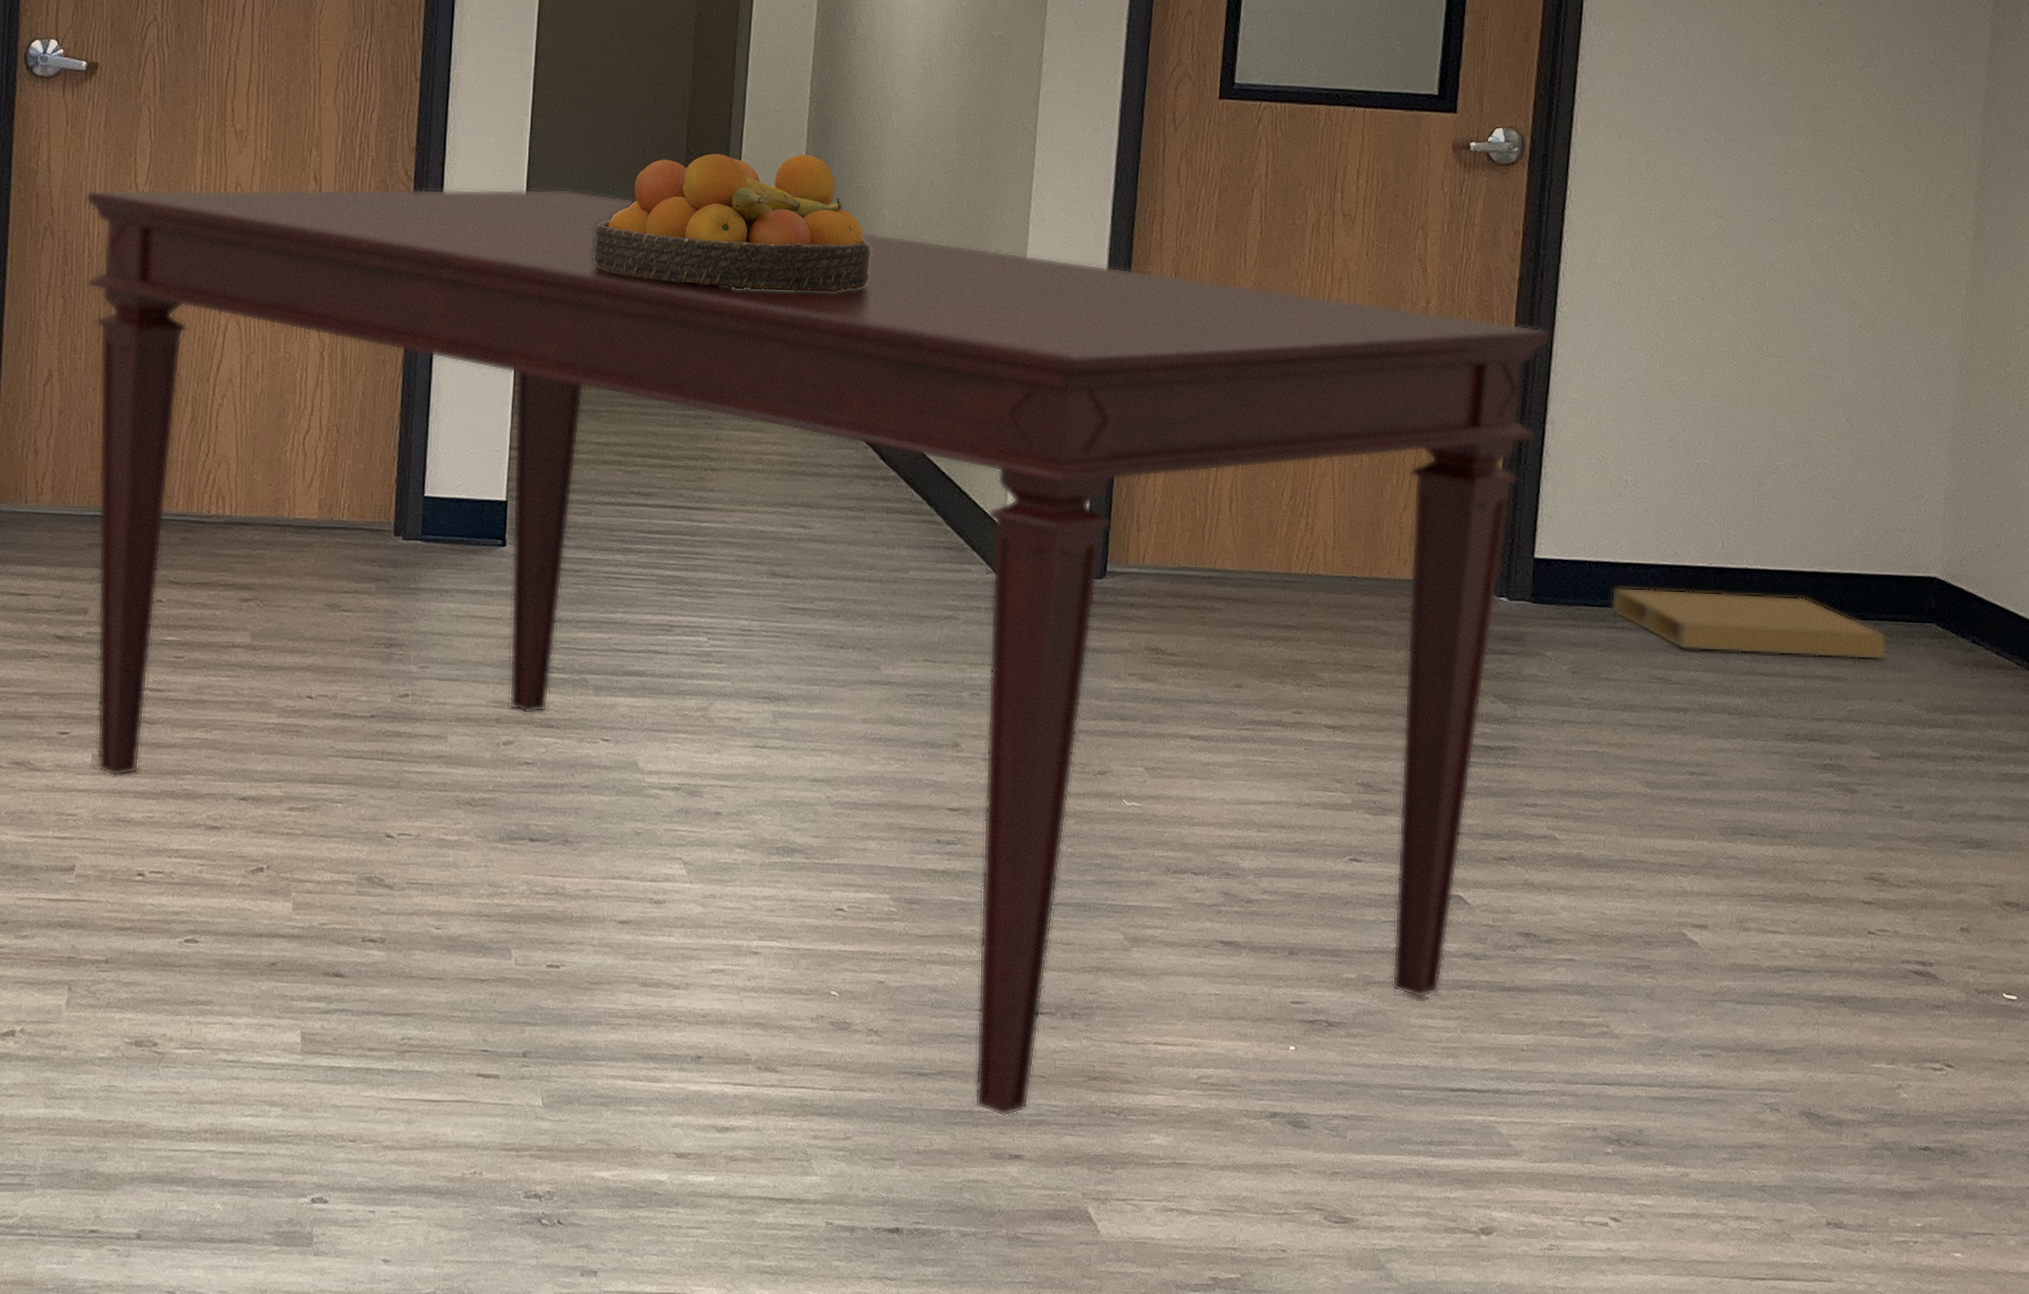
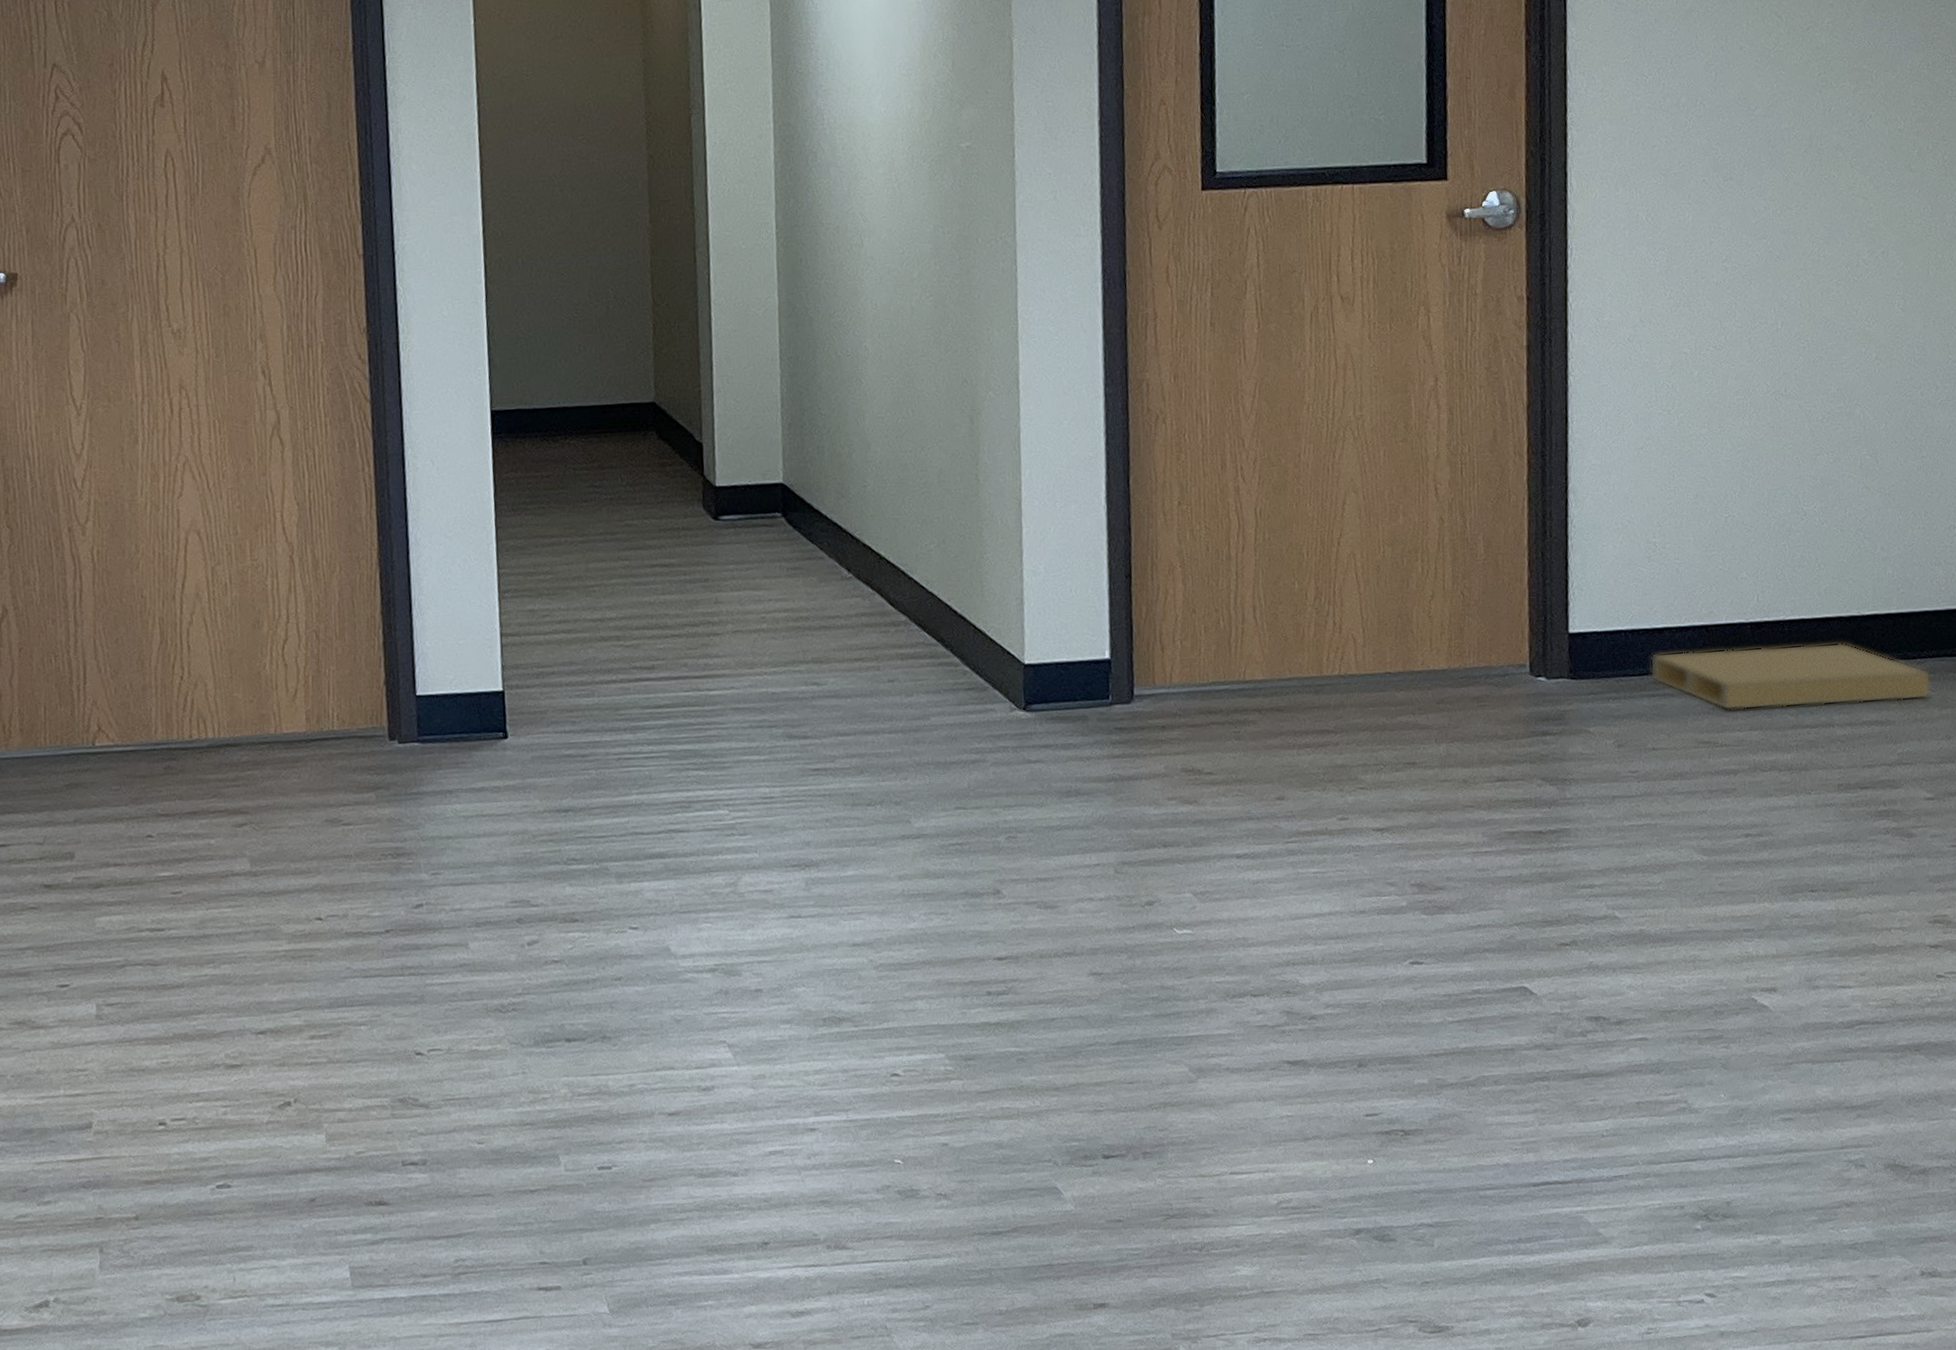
dining table: present [86,189,1551,1117] -> none [20,356,1565,1267]
fruit bowl: present [593,154,870,292] -> none [565,293,857,443]

